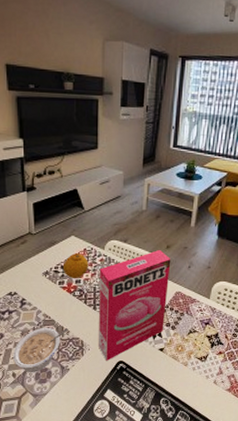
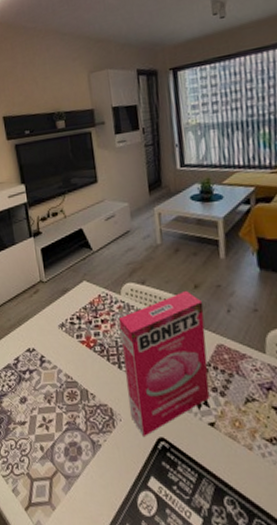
legume: present [13,327,68,372] -> none [38,390,94,446]
fruit: present [62,253,89,278] -> none [78,301,106,330]

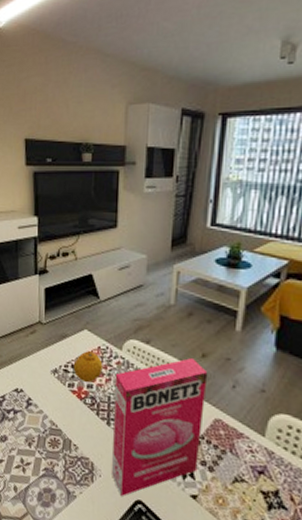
fruit: none [78,301,106,330] -> present [73,351,103,382]

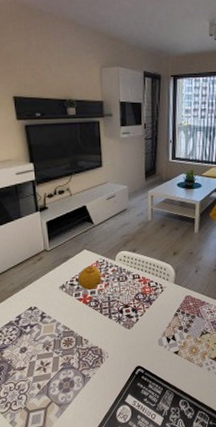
cereal box: present [111,357,208,496] -> none [112,256,179,367]

